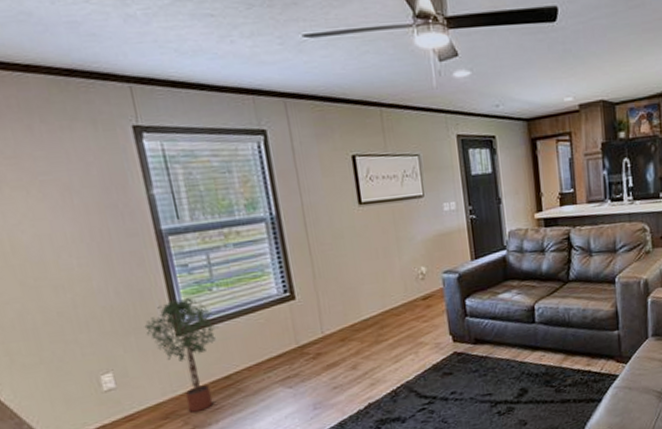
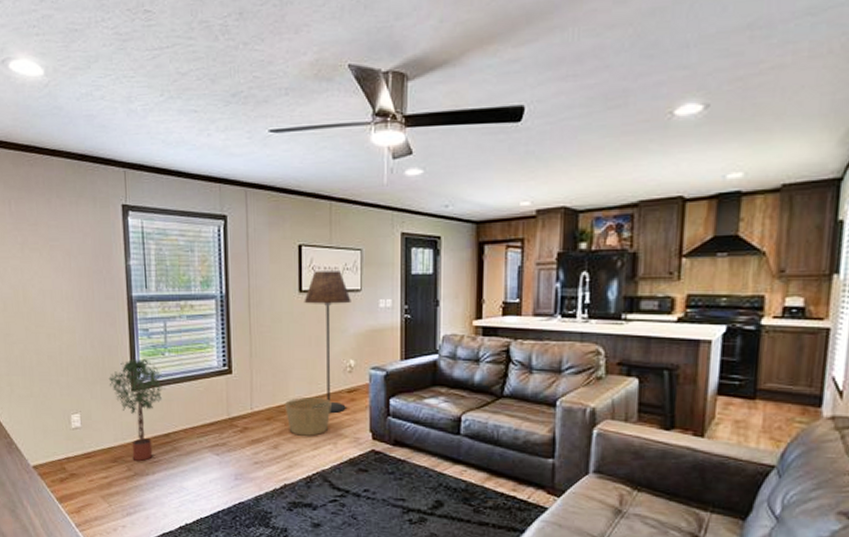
basket: none [358,309,408,352] -> present [284,396,332,436]
floor lamp: none [365,178,423,324] -> present [304,271,351,414]

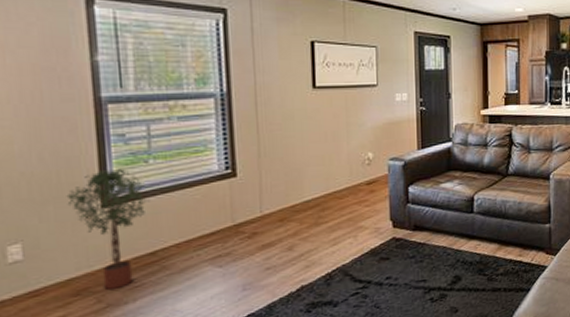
basket: present [284,396,332,436] -> none [299,192,351,234]
floor lamp: present [304,271,351,414] -> none [318,67,368,208]

